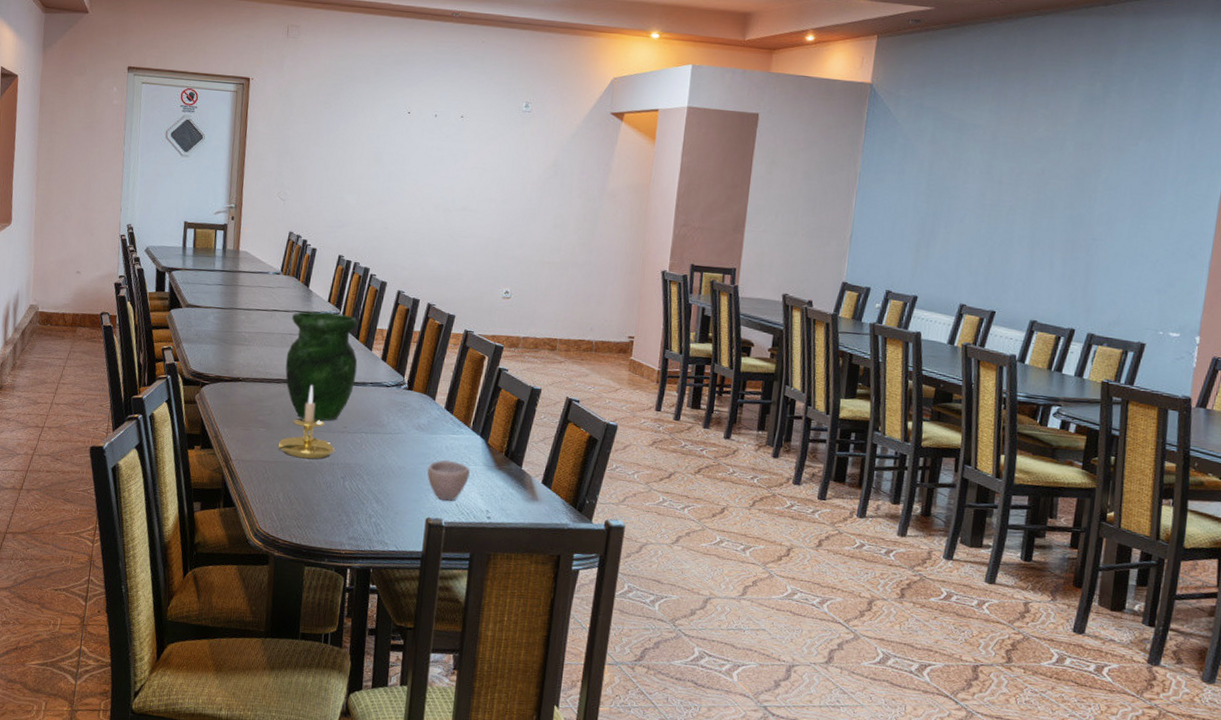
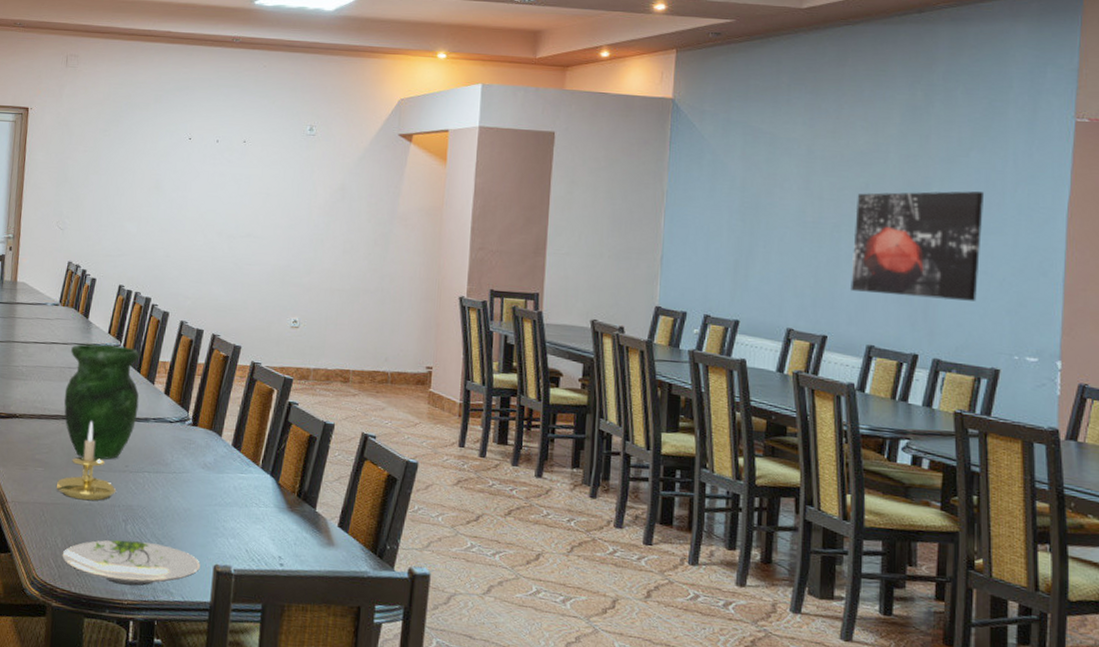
plate: none [283,495,414,537] -> present [62,540,200,586]
cup: present [427,459,470,501] -> none [214,501,260,546]
wall art: none [1020,178,1148,281] -> present [851,191,985,301]

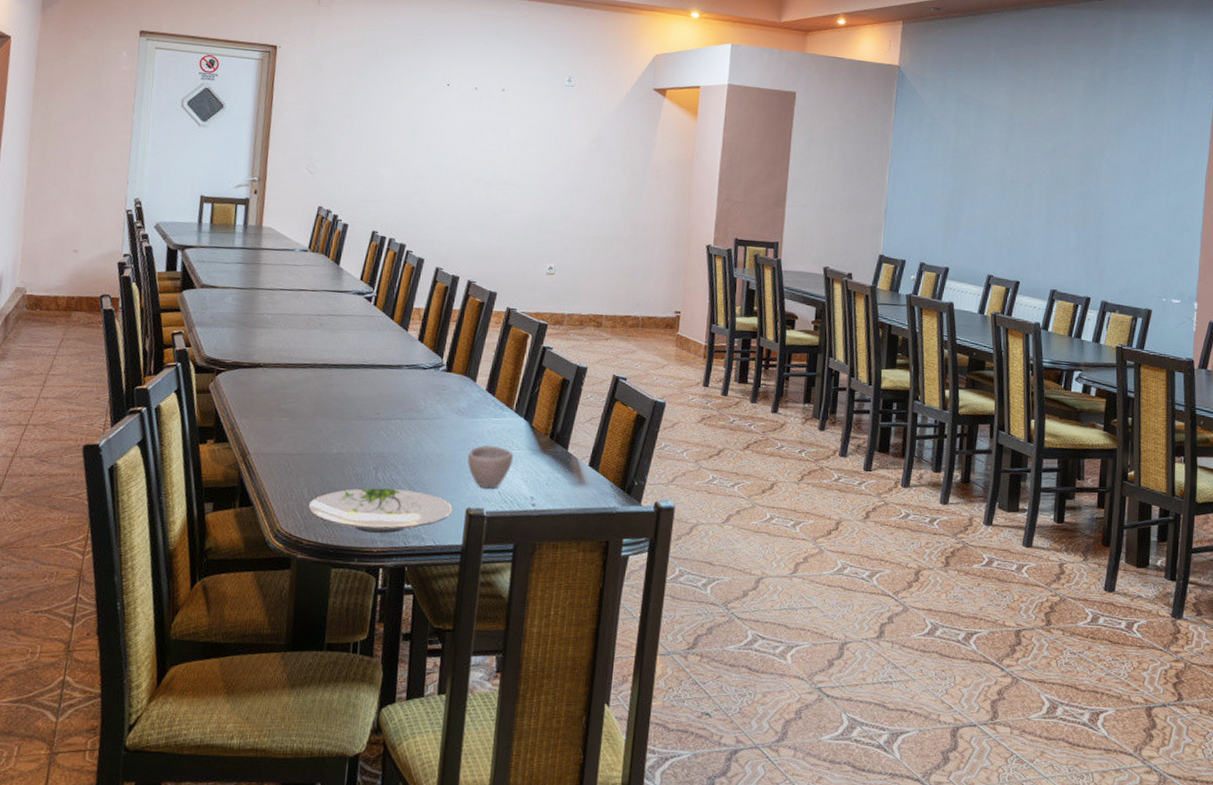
candle holder: present [56,421,117,501] -> none [302,369,367,450]
vase: present [63,344,140,460] -> none [312,290,393,408]
cup: none [214,501,260,546] -> present [467,445,513,489]
wall art: present [851,191,985,301] -> none [1039,156,1145,252]

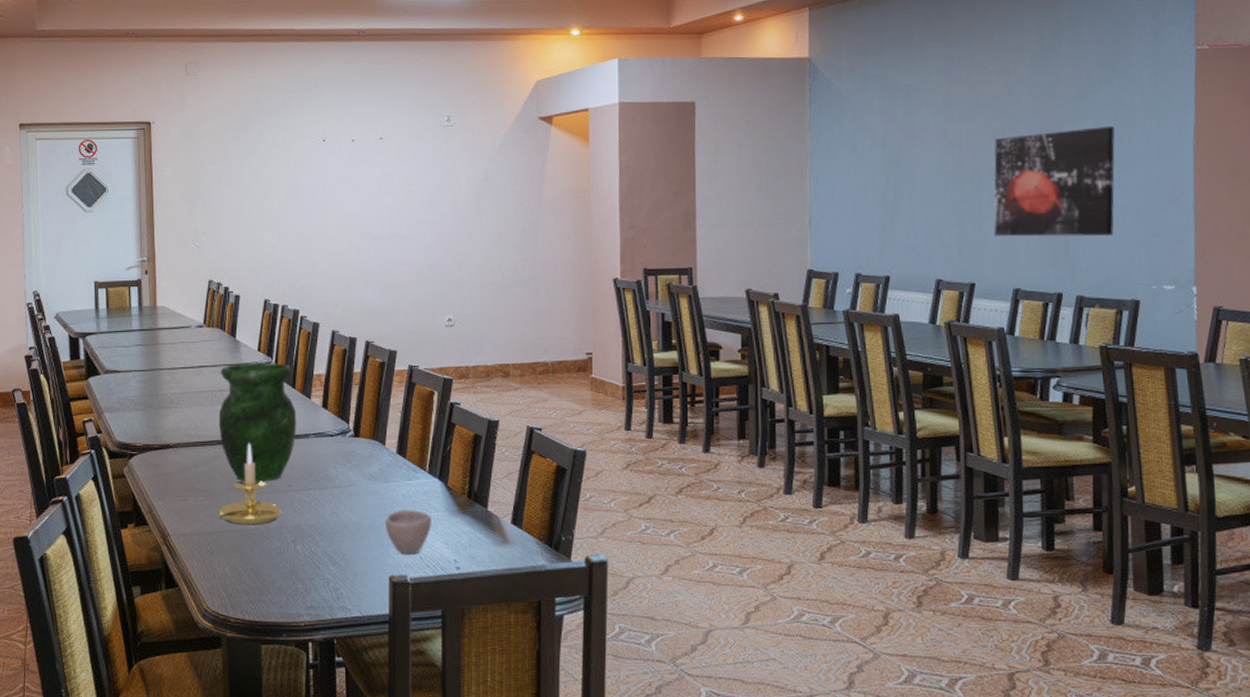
candle holder: none [302,369,367,450] -> present [219,443,282,525]
plate: present [308,488,453,533] -> none [232,561,375,606]
vase: none [312,290,393,408] -> present [218,363,297,482]
wall art: none [1039,156,1145,252] -> present [993,127,1115,237]

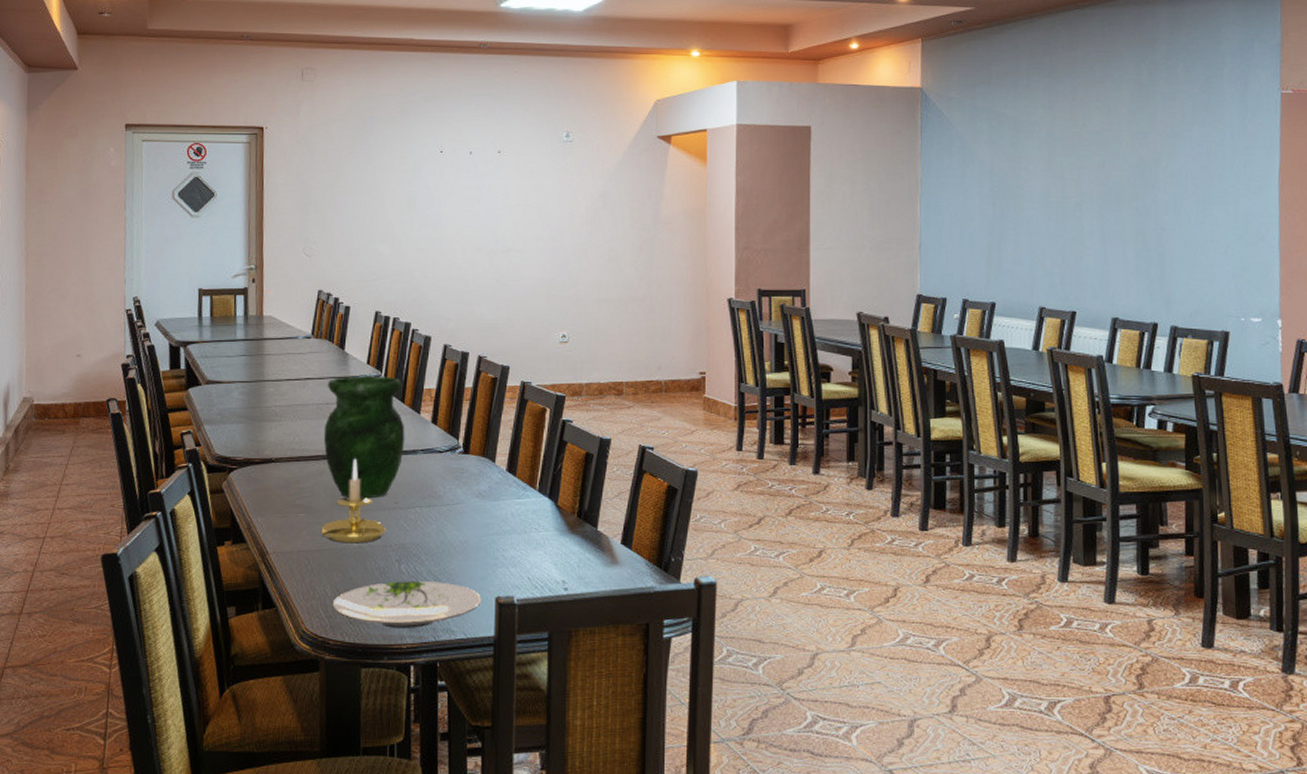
plate: none [232,561,375,606] -> present [332,581,481,628]
cup: present [386,509,431,554] -> none [493,528,540,575]
wall art: present [993,127,1115,237] -> none [1093,164,1207,269]

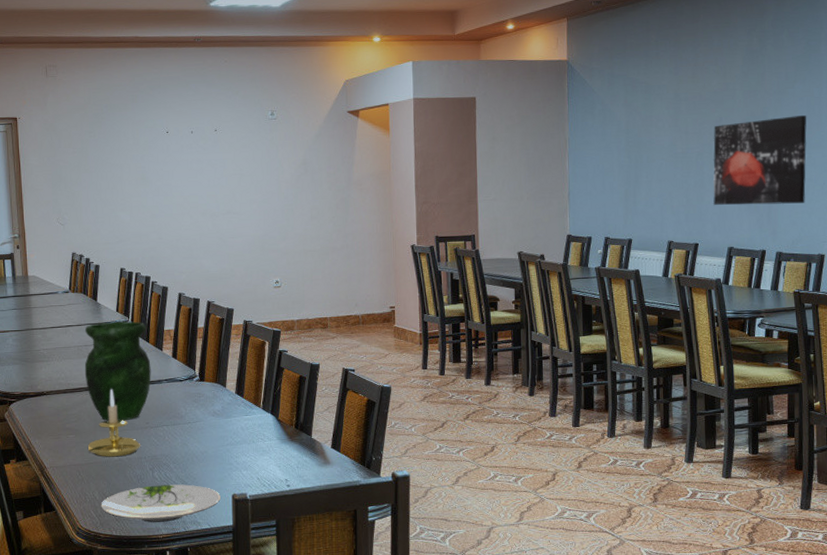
wall art: none [1093,164,1207,269] -> present [713,115,807,205]

